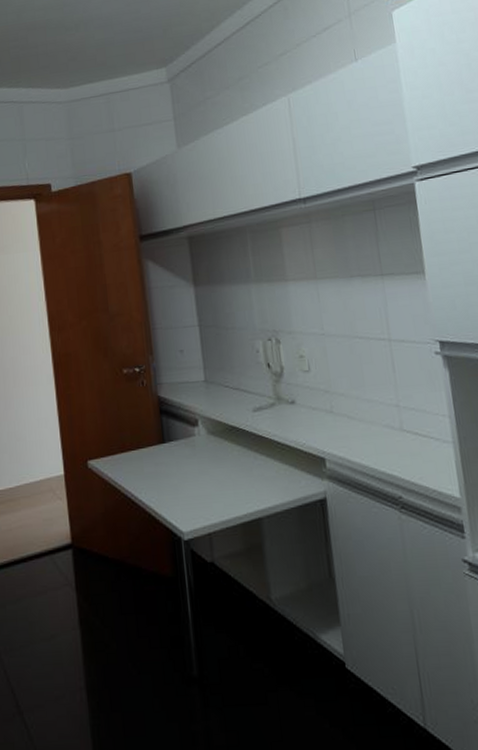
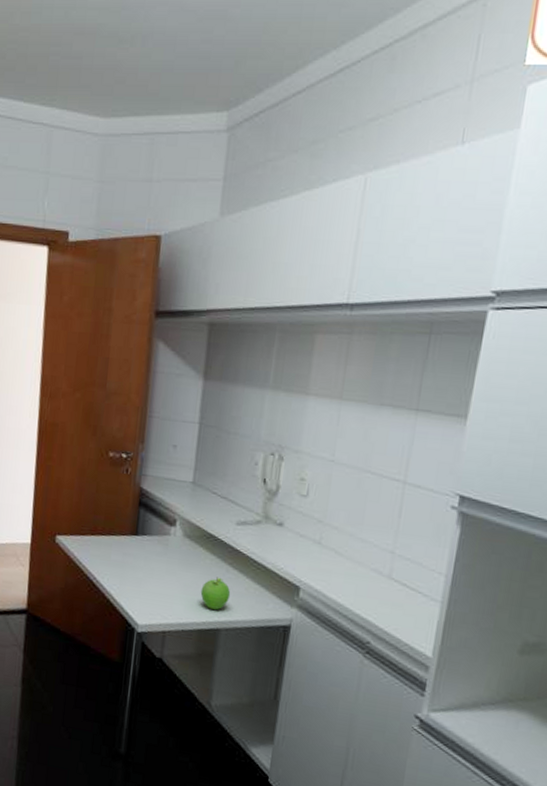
fruit: none [235,466,264,500] -> present [200,577,231,610]

